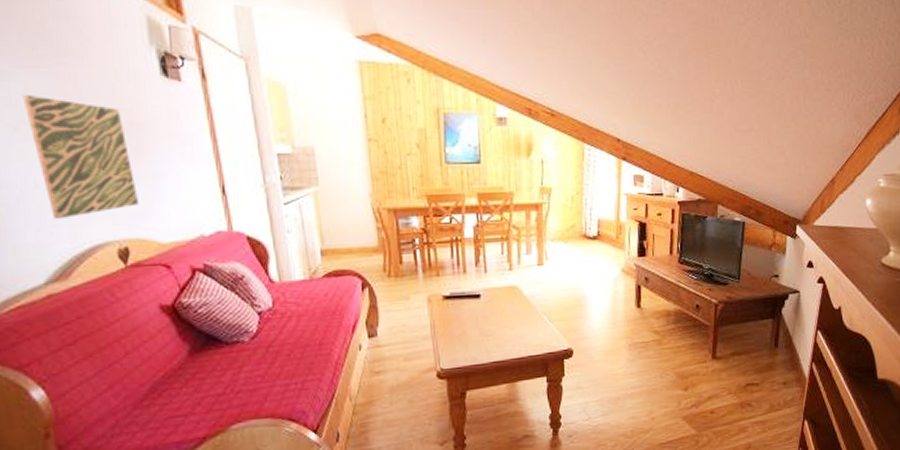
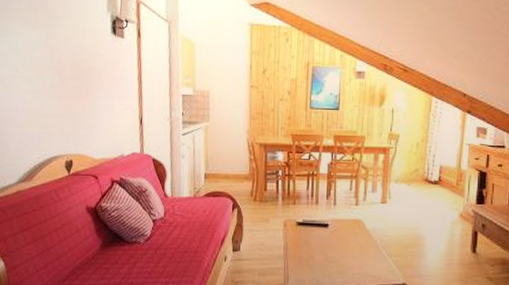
wall art: present [22,95,138,220] -> none [24,47,84,136]

